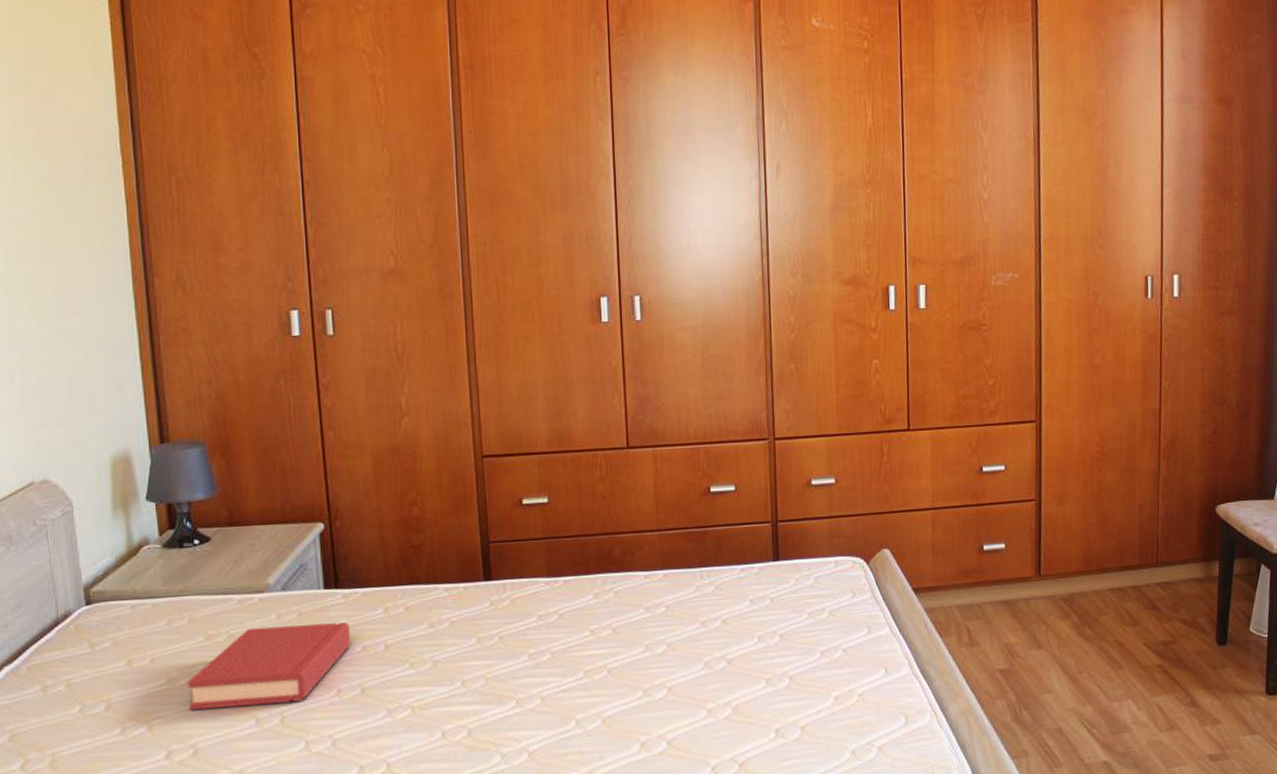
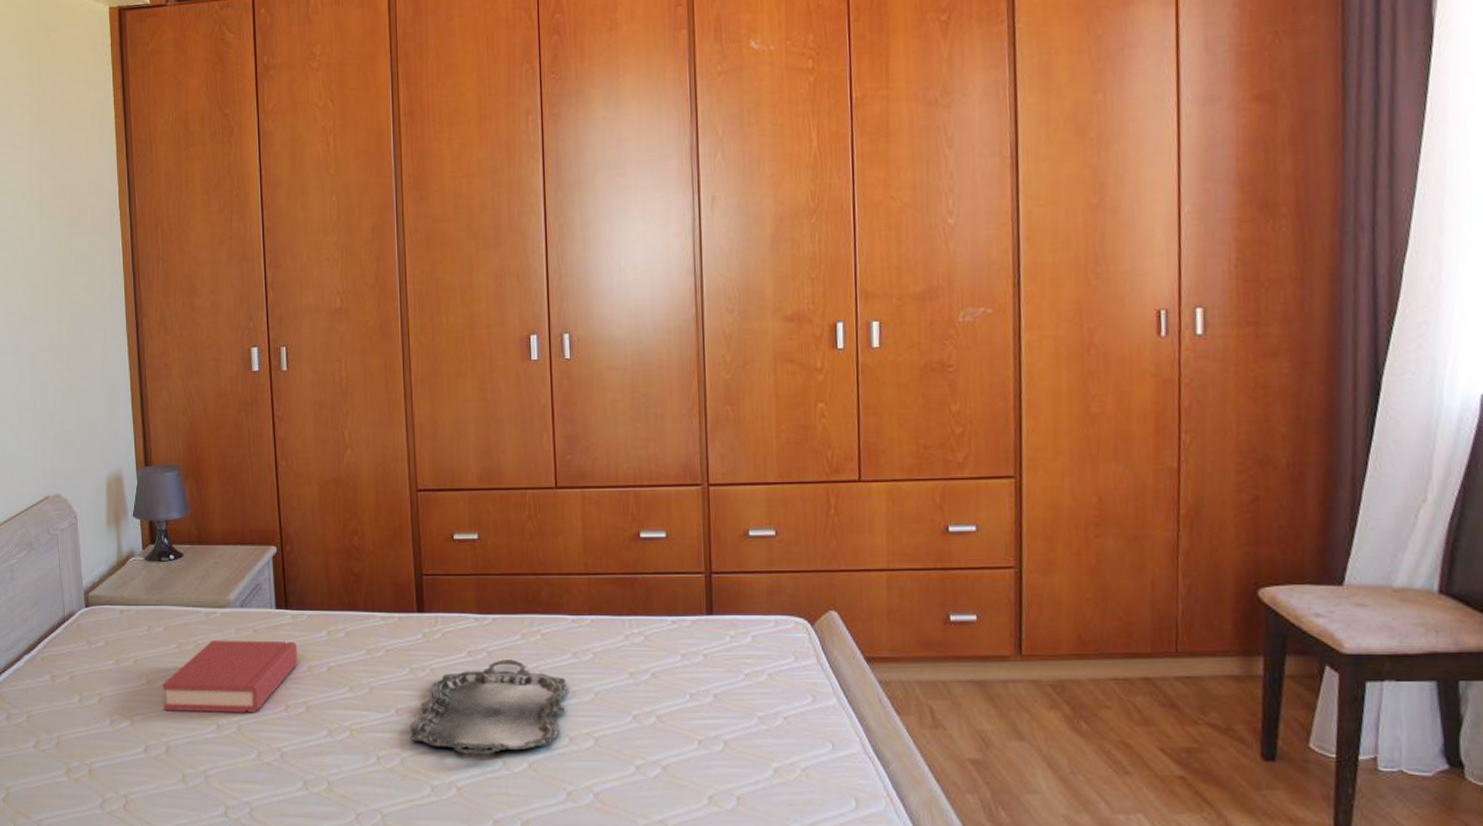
serving tray: none [477,619,641,719] -> present [409,659,568,756]

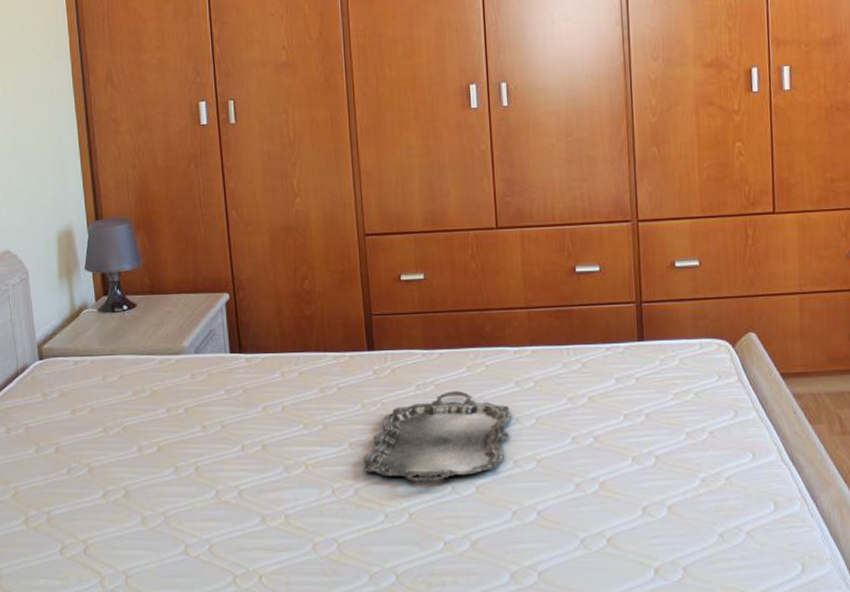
hardback book: present [162,639,298,713] -> none [119,384,253,456]

